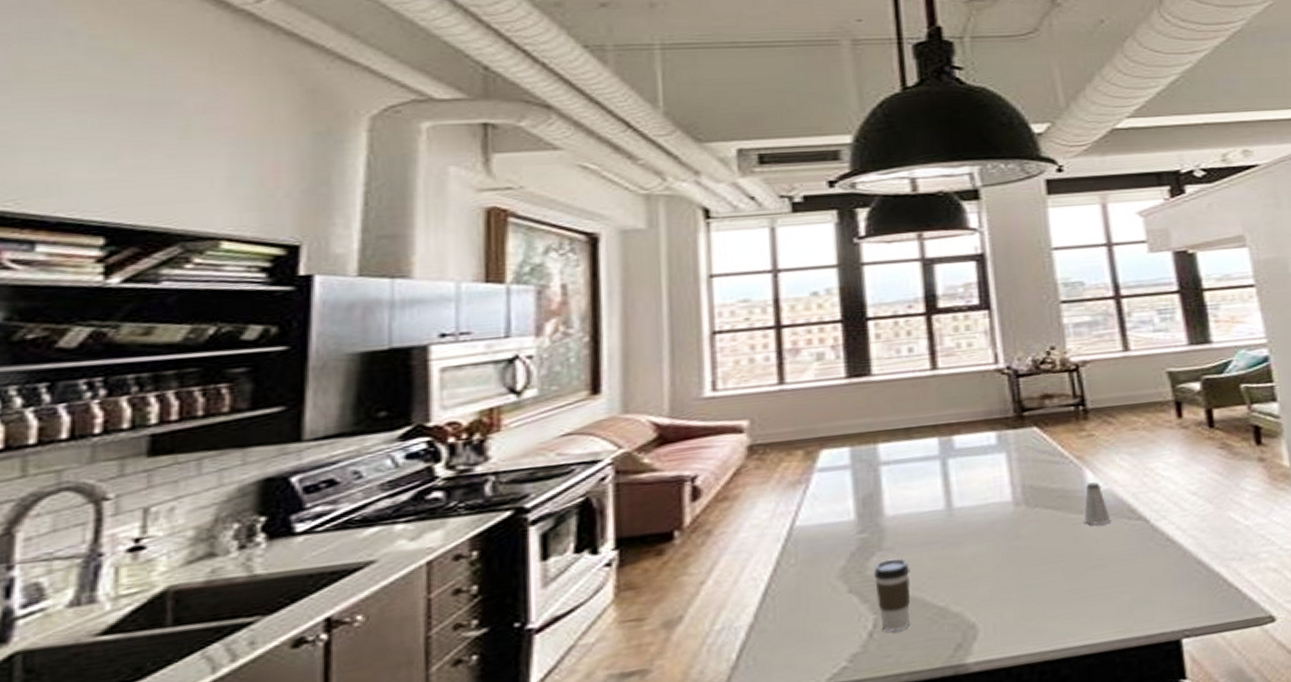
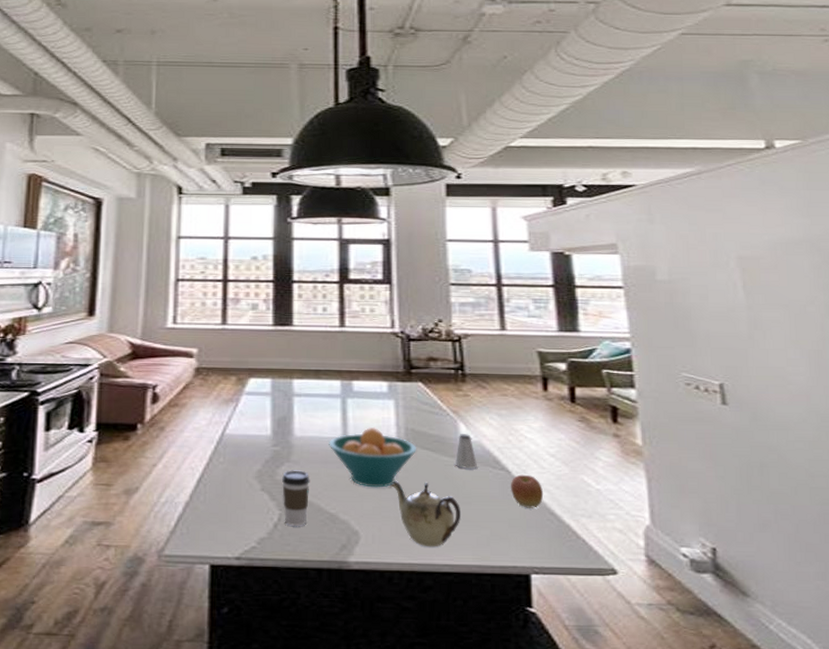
fruit bowl: none [929,489,1038,566] -> present [329,426,417,488]
teapot: none [1009,549,1097,629] -> present [390,480,462,547]
apple: none [1149,520,1188,561] -> present [510,474,544,508]

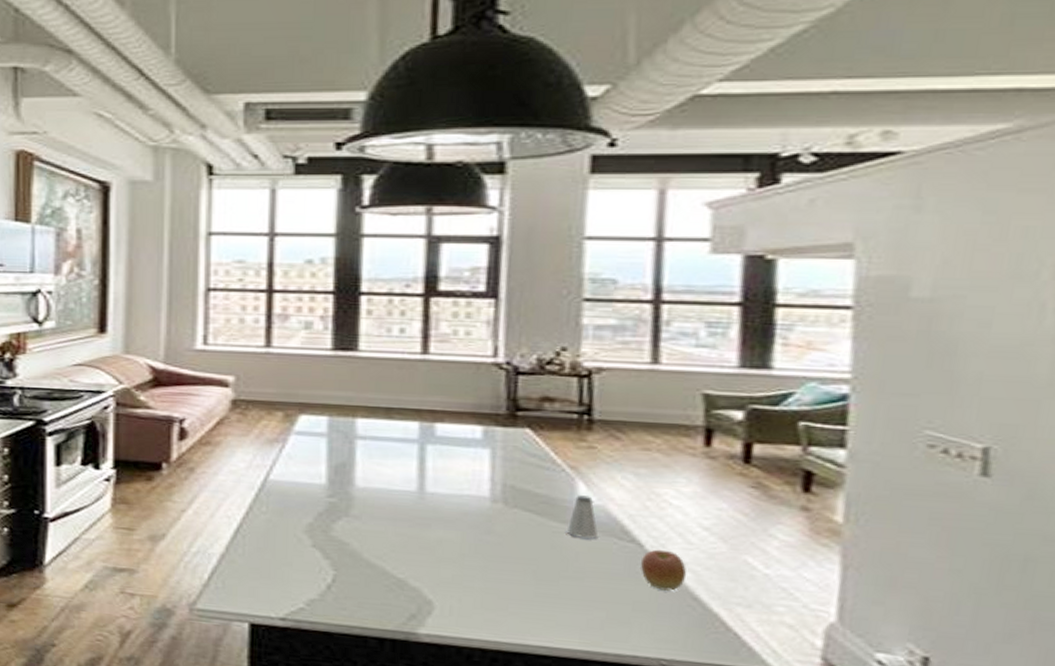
coffee cup: present [282,470,310,527] -> none [338,526,374,591]
fruit bowl: present [329,426,417,488] -> none [399,480,517,554]
teapot: present [390,480,462,547] -> none [477,545,570,626]

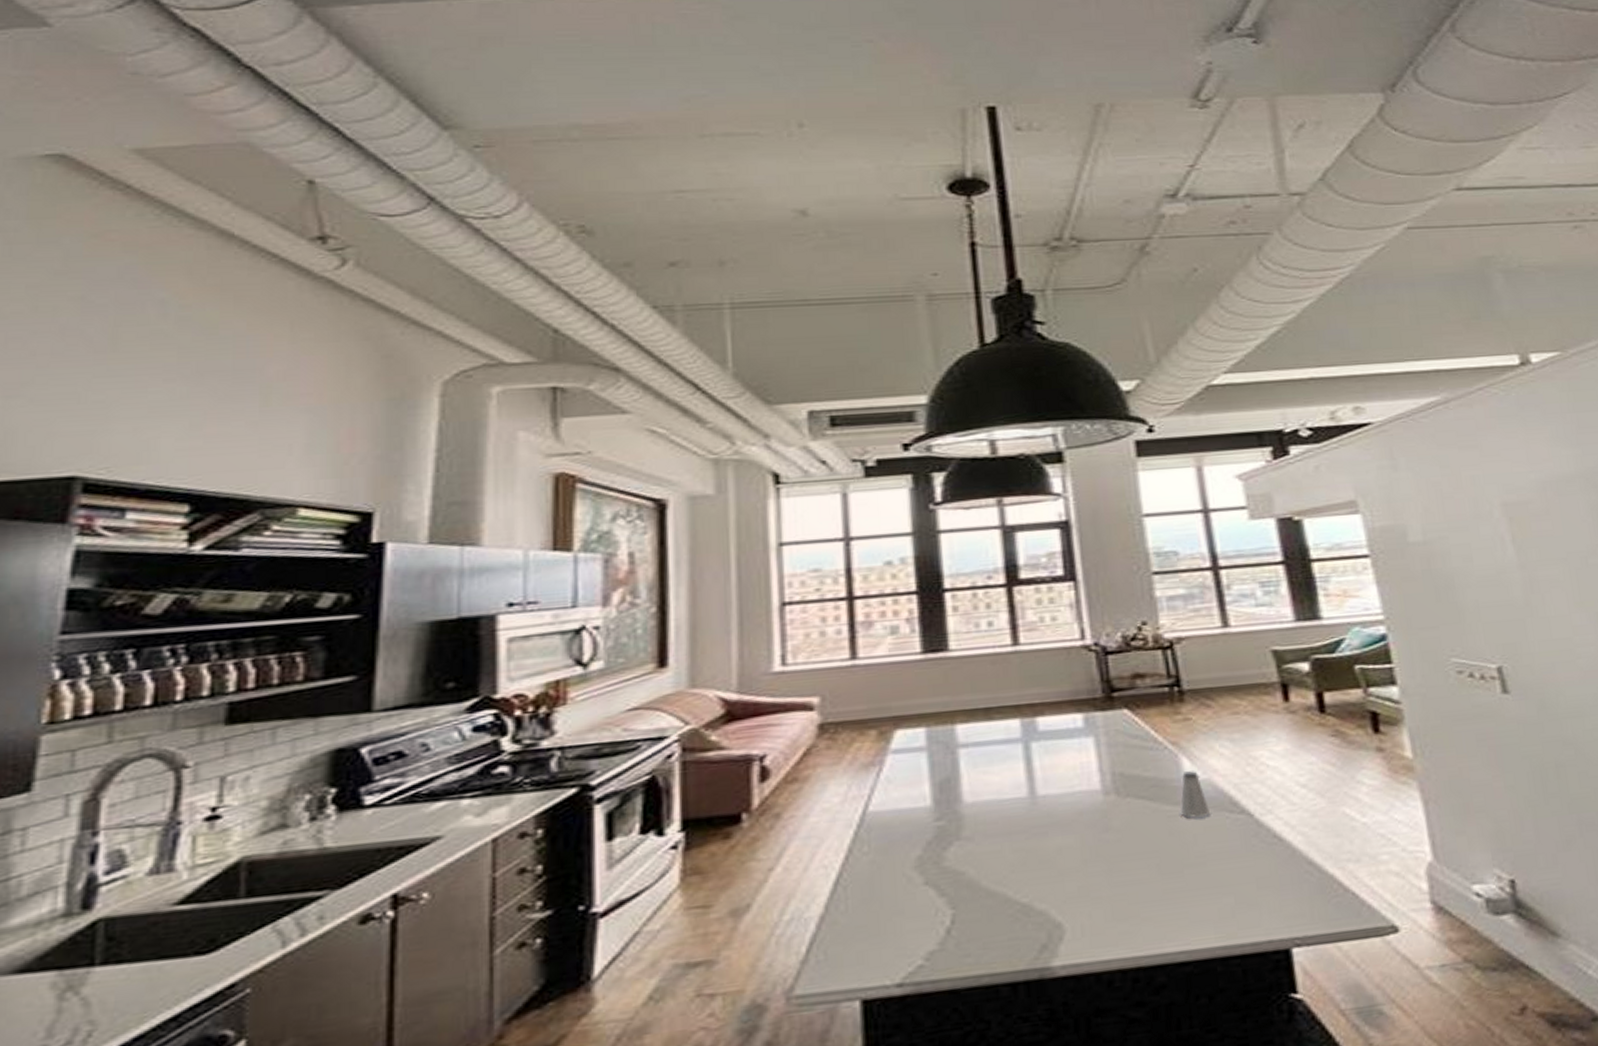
apple: present [640,549,687,591] -> none [1254,815,1298,860]

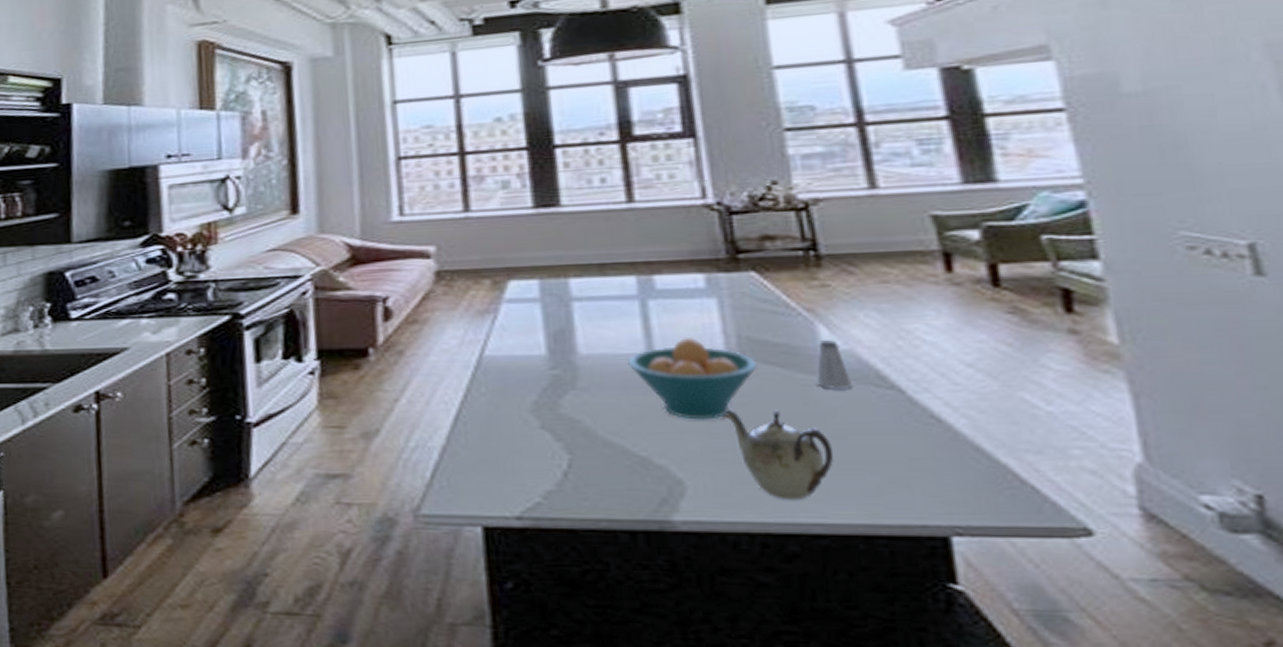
fruit bowl: none [1011,776,1130,861] -> present [628,336,758,420]
teapot: none [1099,844,1195,932] -> present [723,408,834,500]

